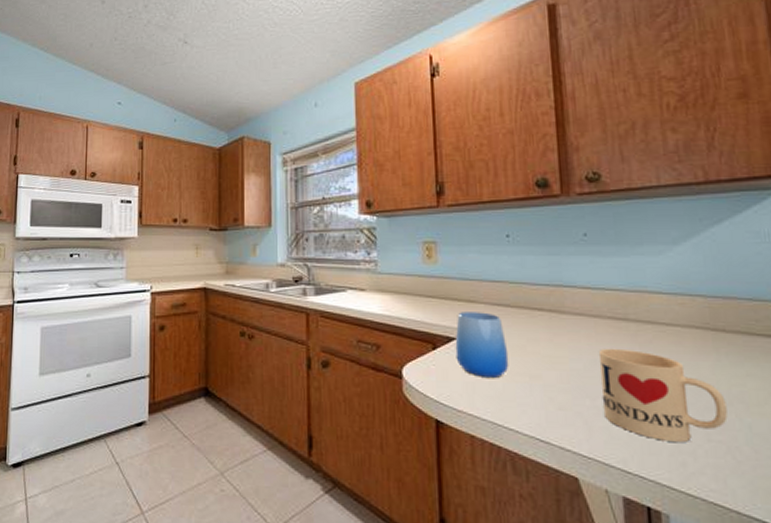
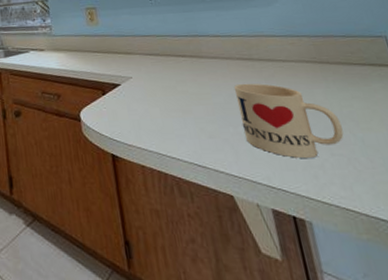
cup: present [455,312,509,378] -> none [118,61,165,115]

